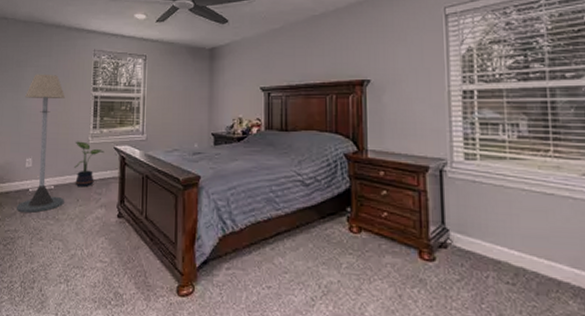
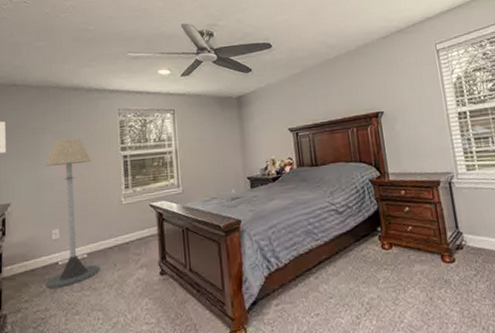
potted plant: present [73,141,104,187] -> none [107,203,140,251]

